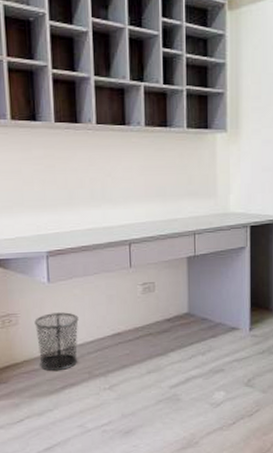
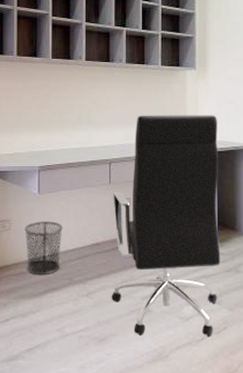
office chair: none [134,185,254,425] -> present [111,115,221,337]

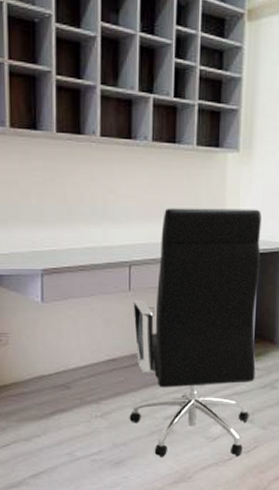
waste bin: present [25,221,63,276] -> none [25,334,72,396]

